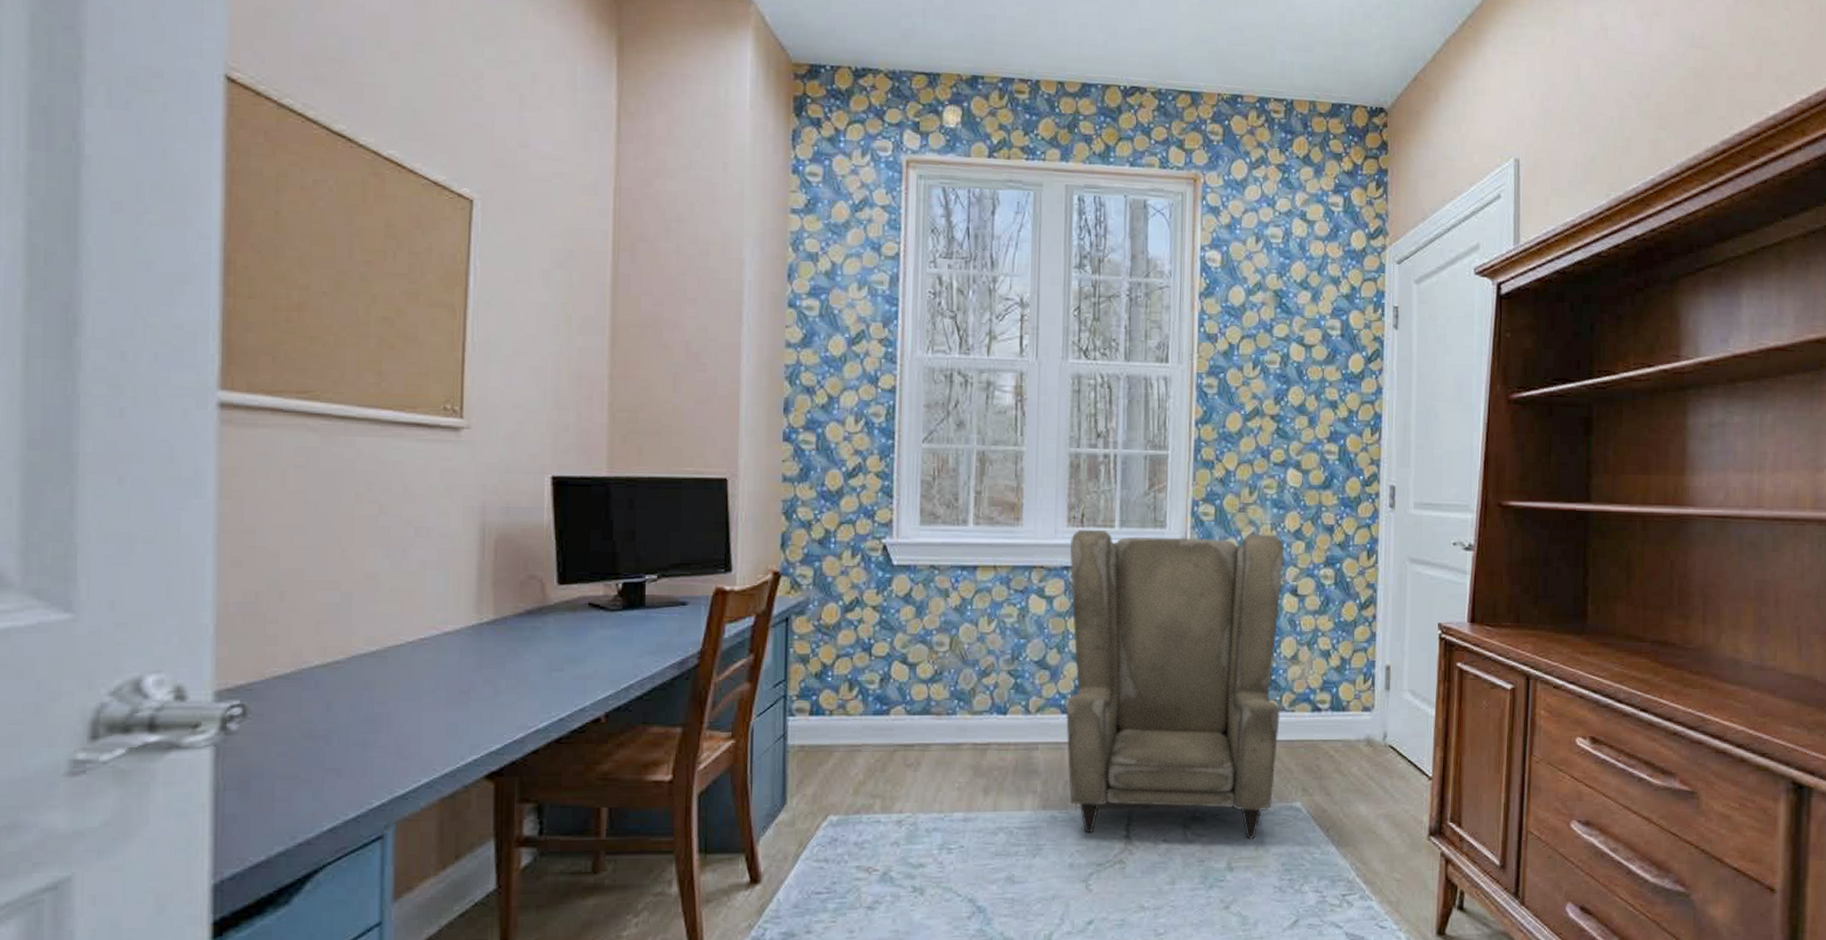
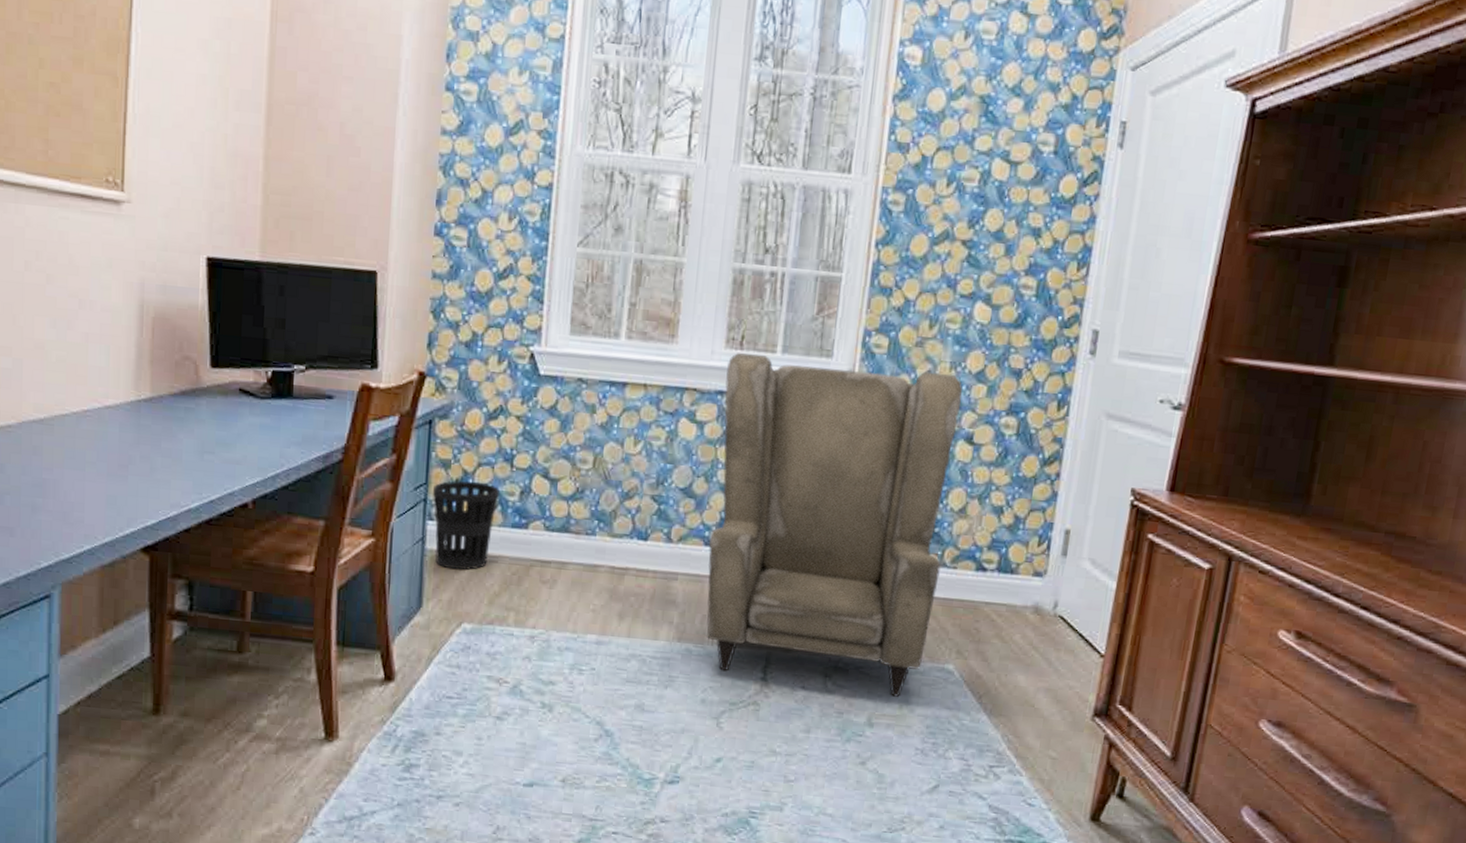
wastebasket: none [792,673,859,763] -> present [432,481,499,570]

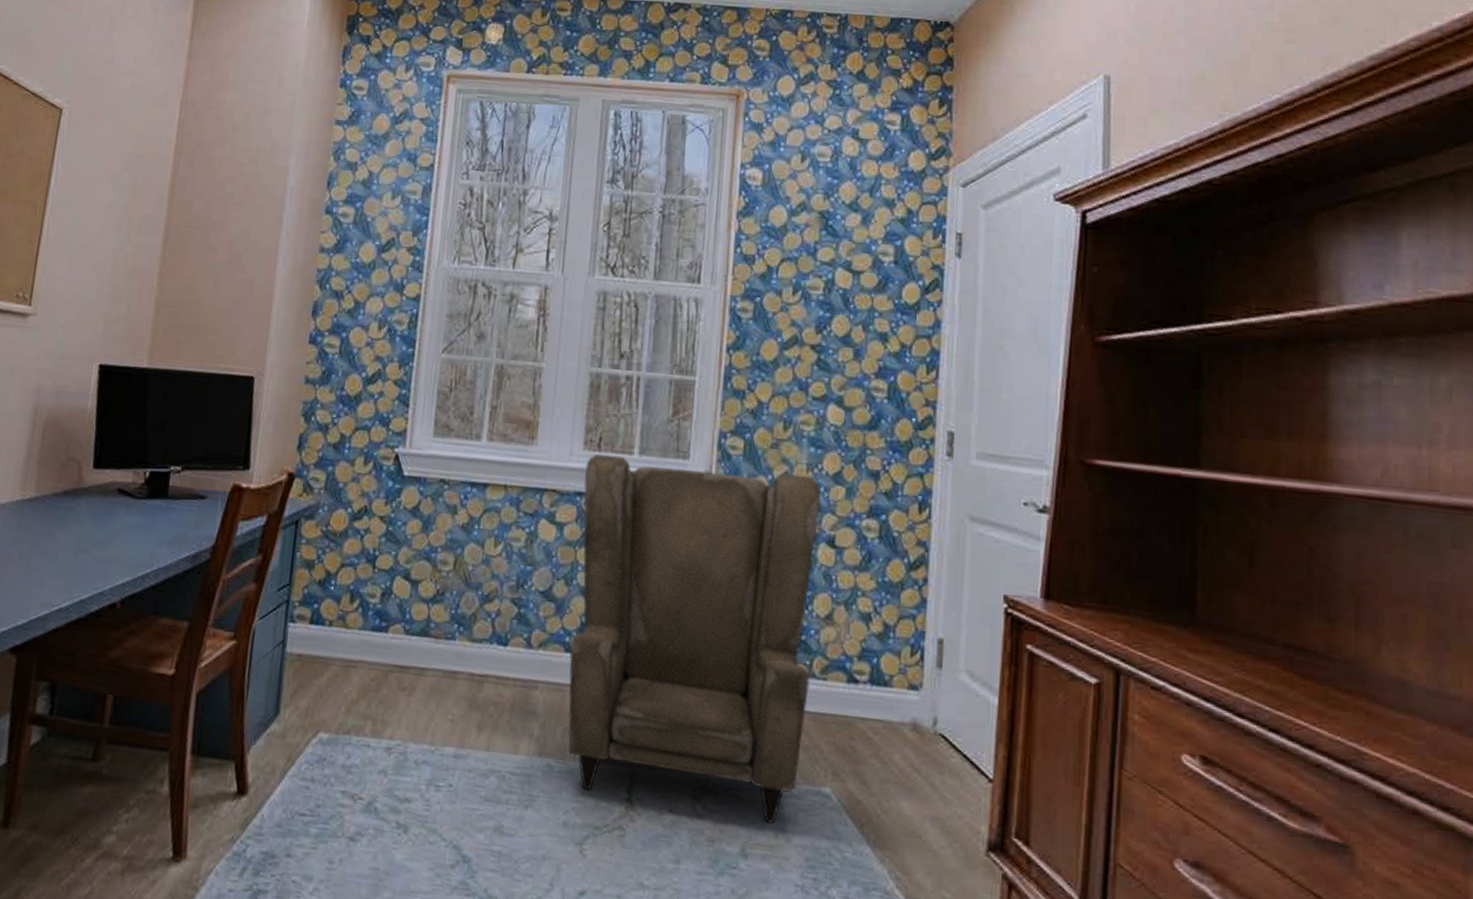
wastebasket: present [432,481,499,570] -> none [295,582,361,676]

